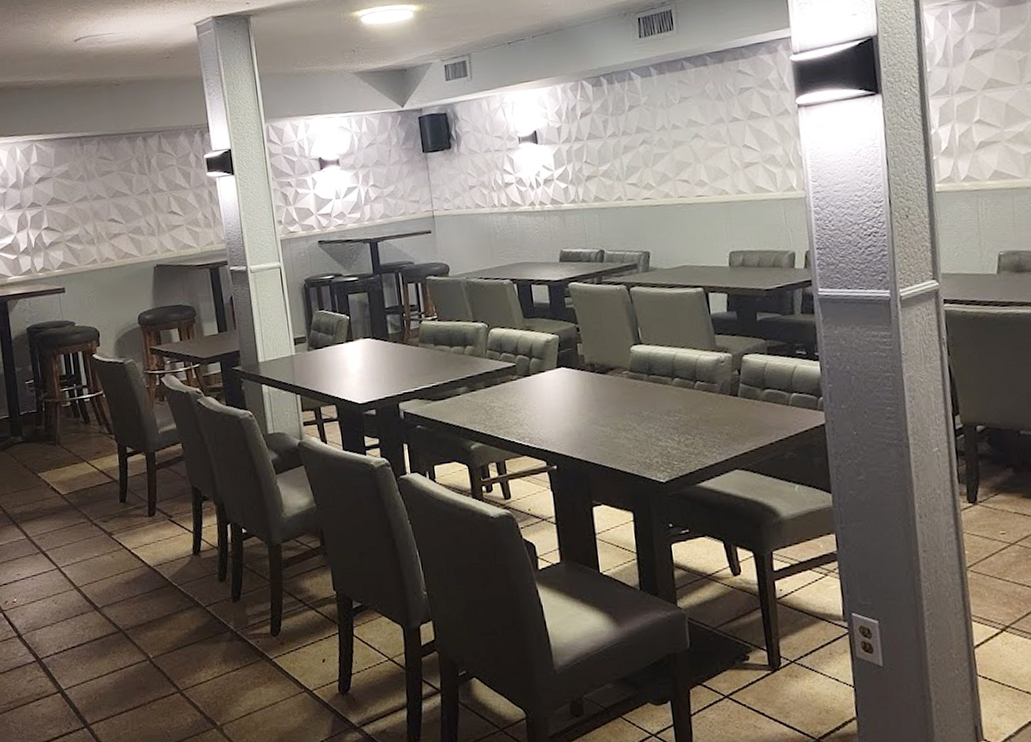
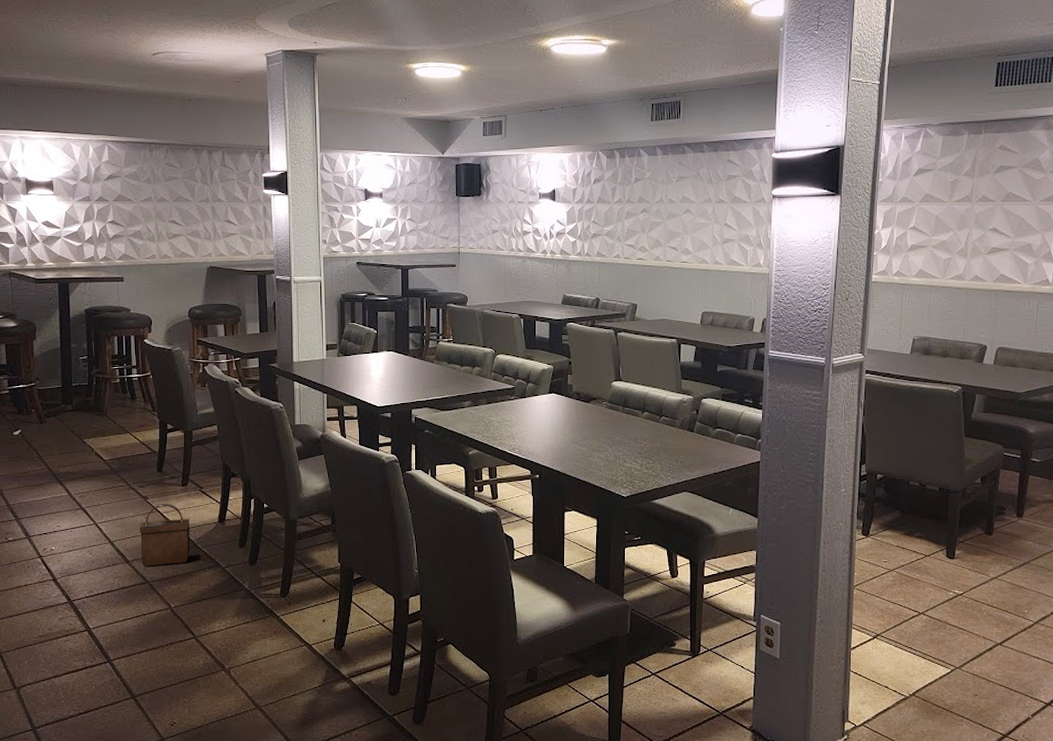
handbag: none [106,537,165,613] -> present [139,503,190,567]

